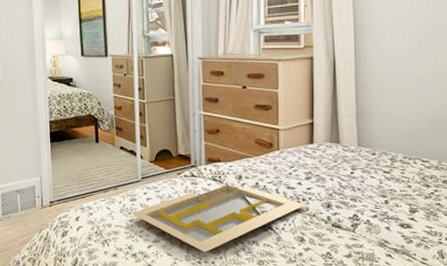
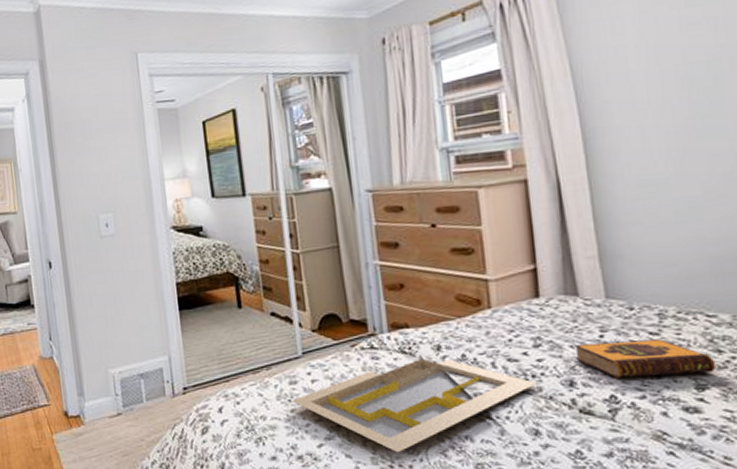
hardback book: none [332,176,425,203] -> present [573,339,717,378]

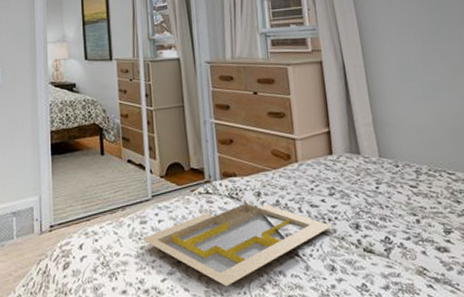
hardback book: present [573,339,717,378] -> none [357,191,457,223]

